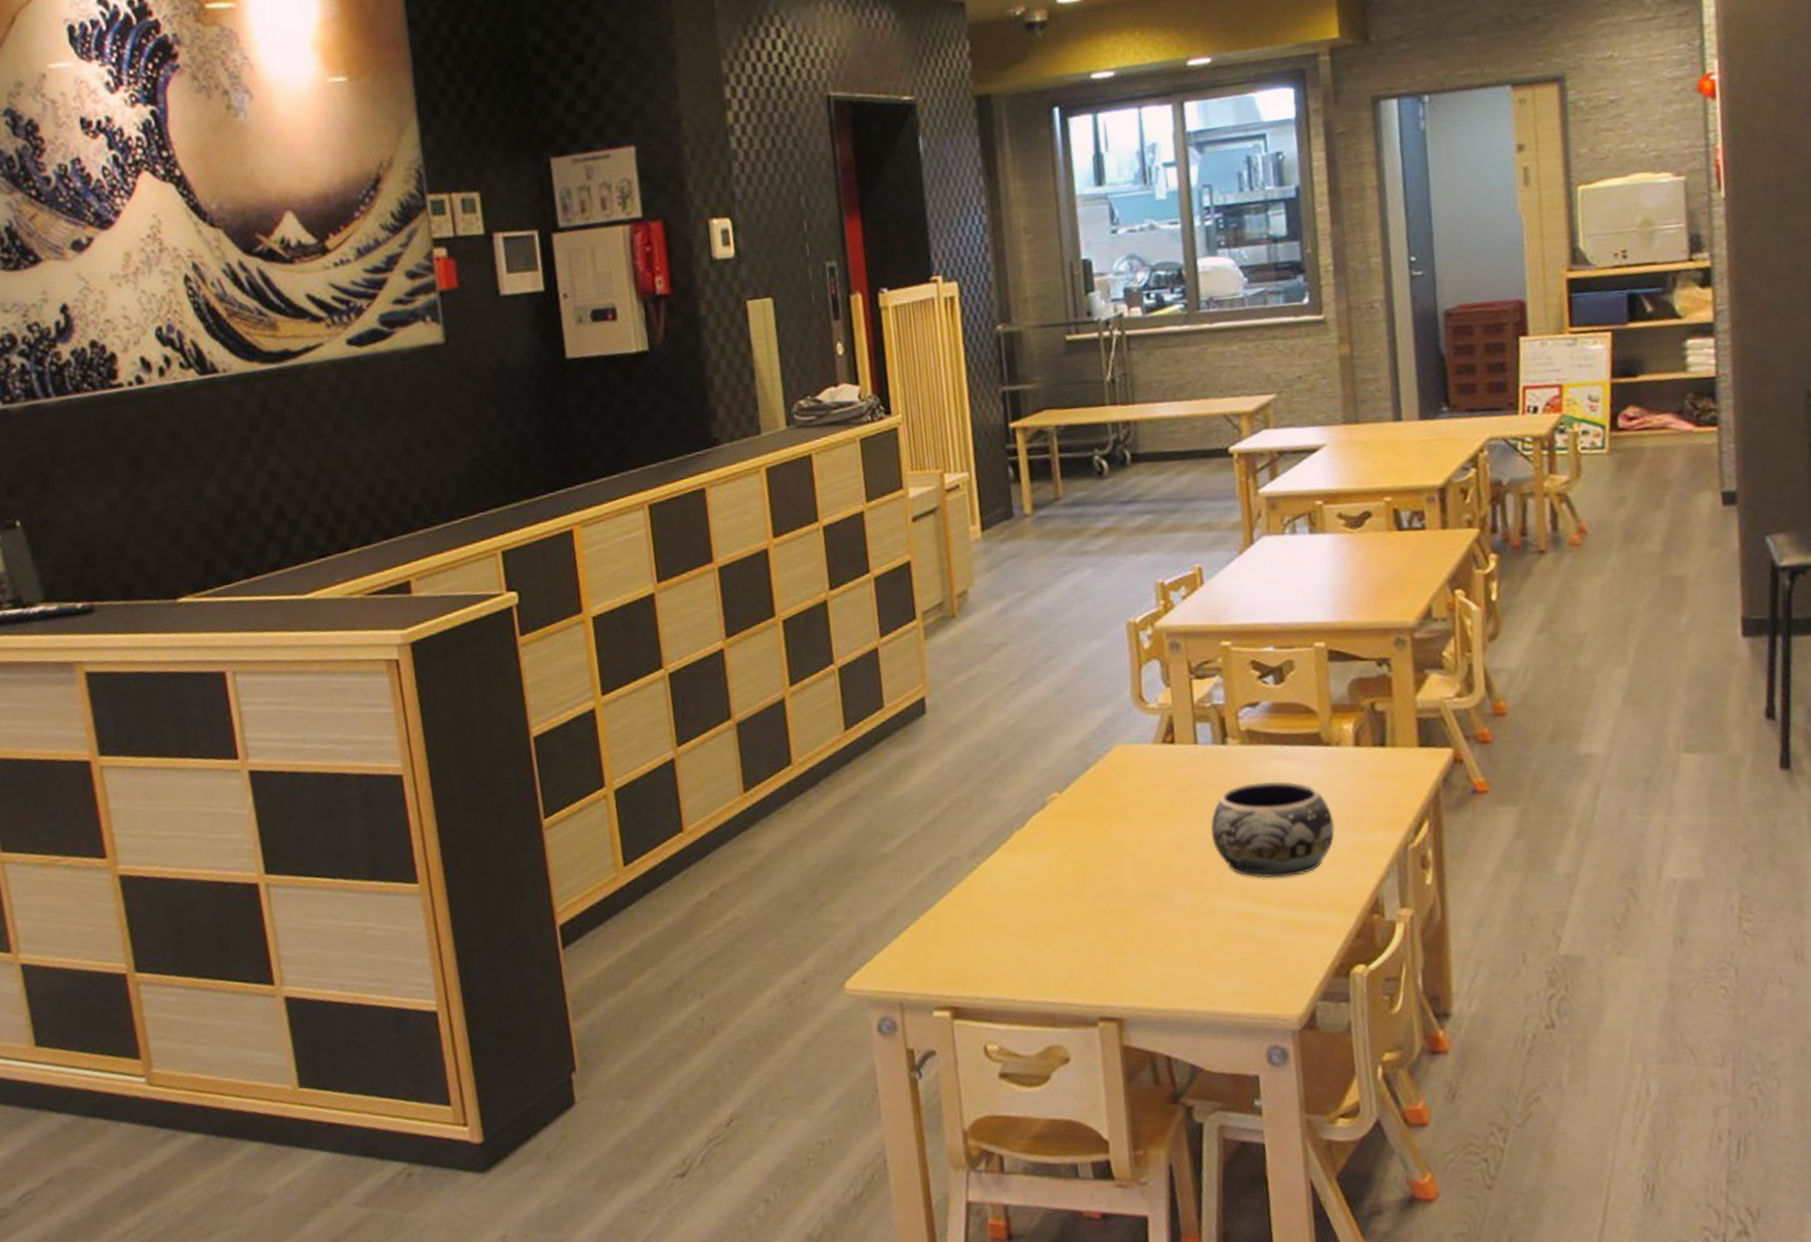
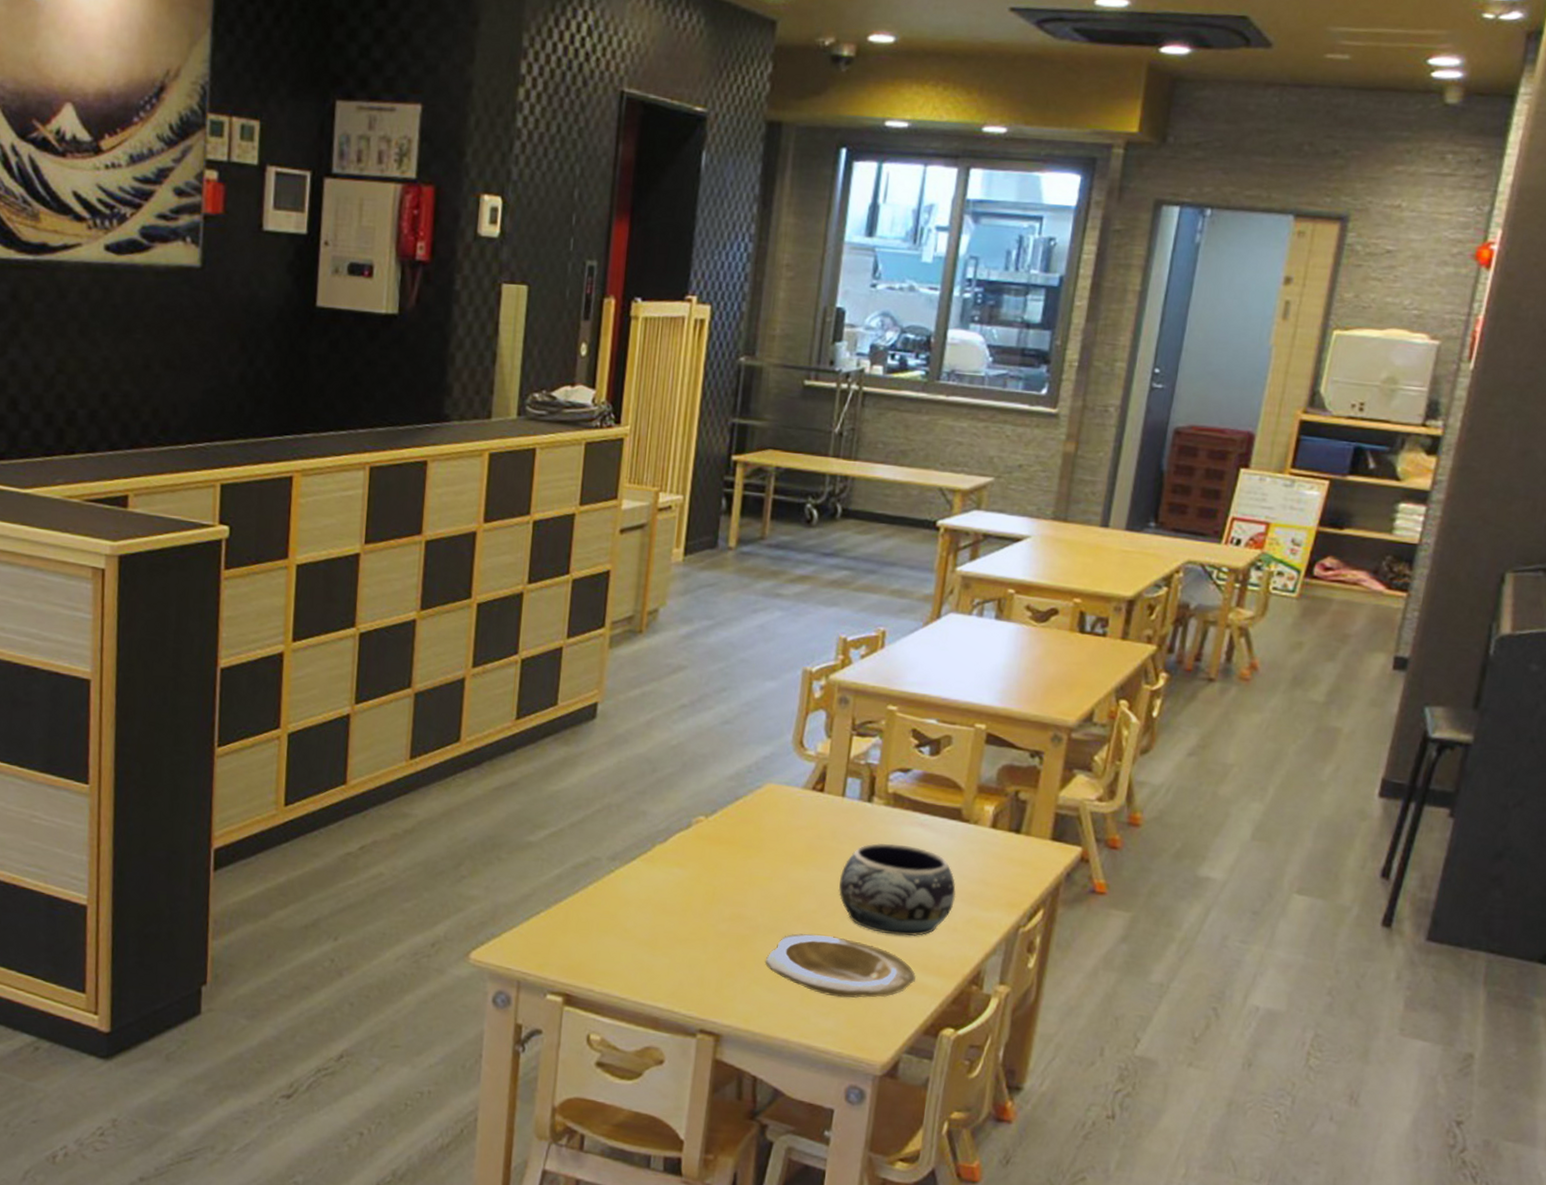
plate: none [1152,890,1313,955] -> present [765,933,916,998]

